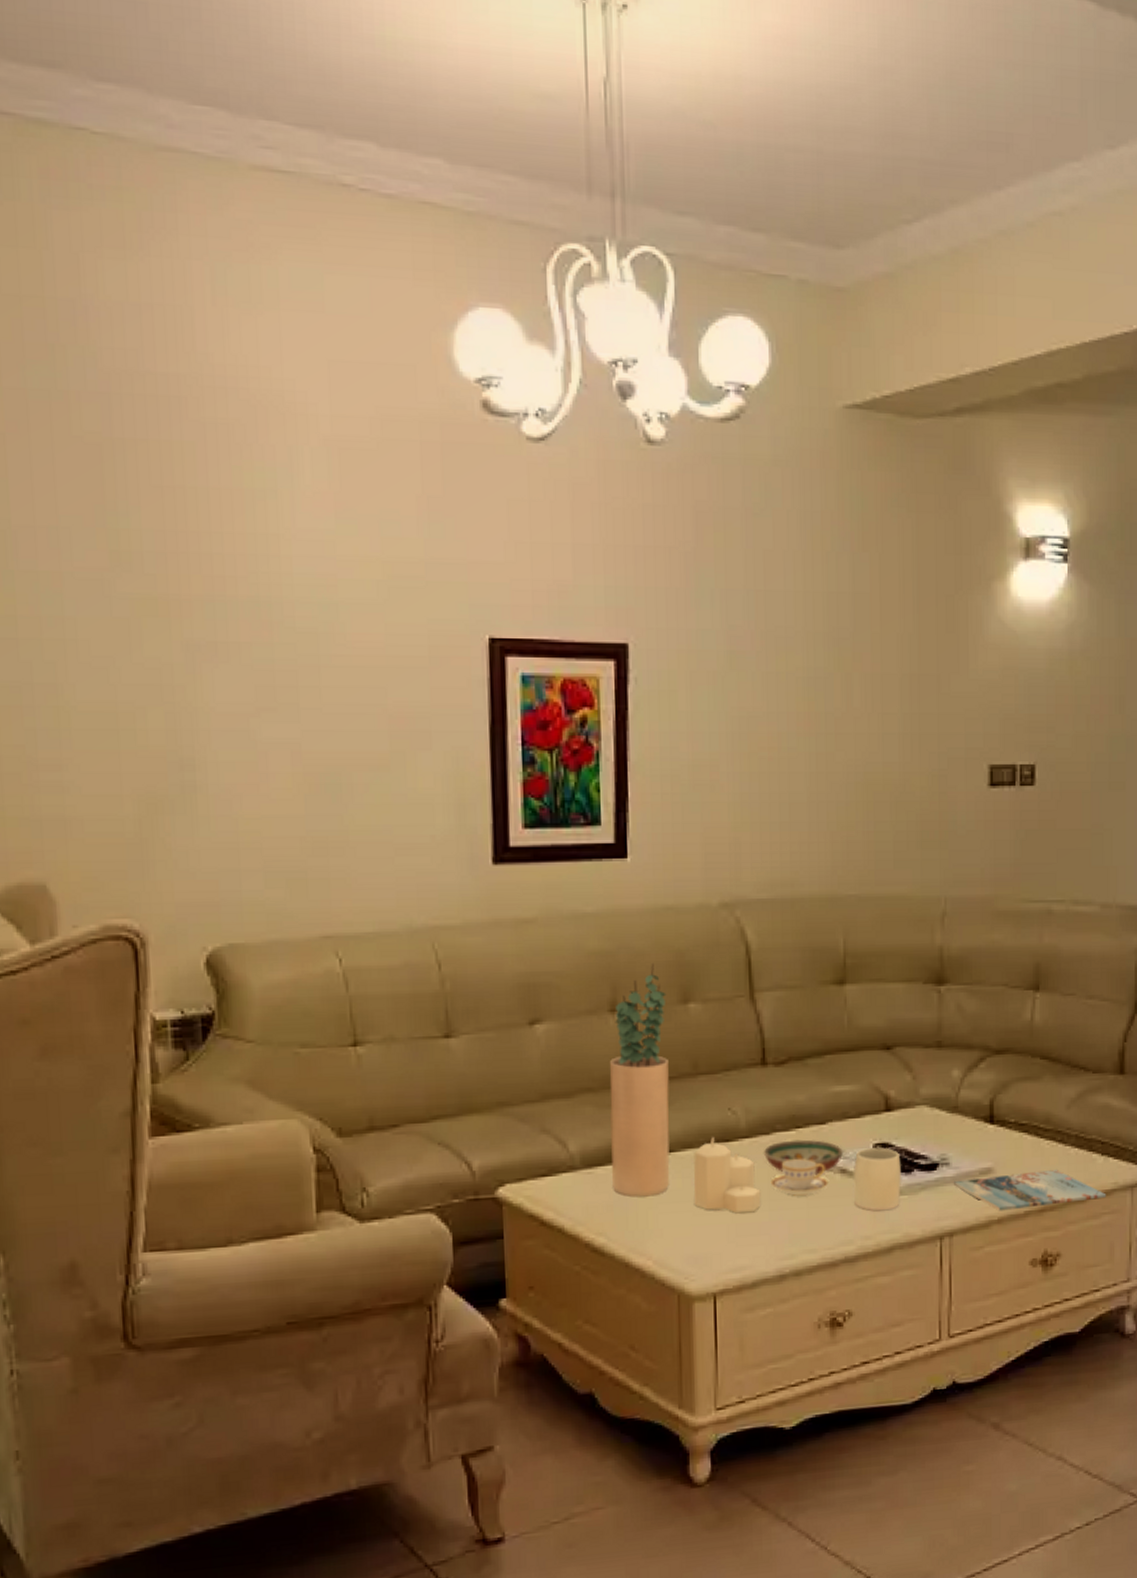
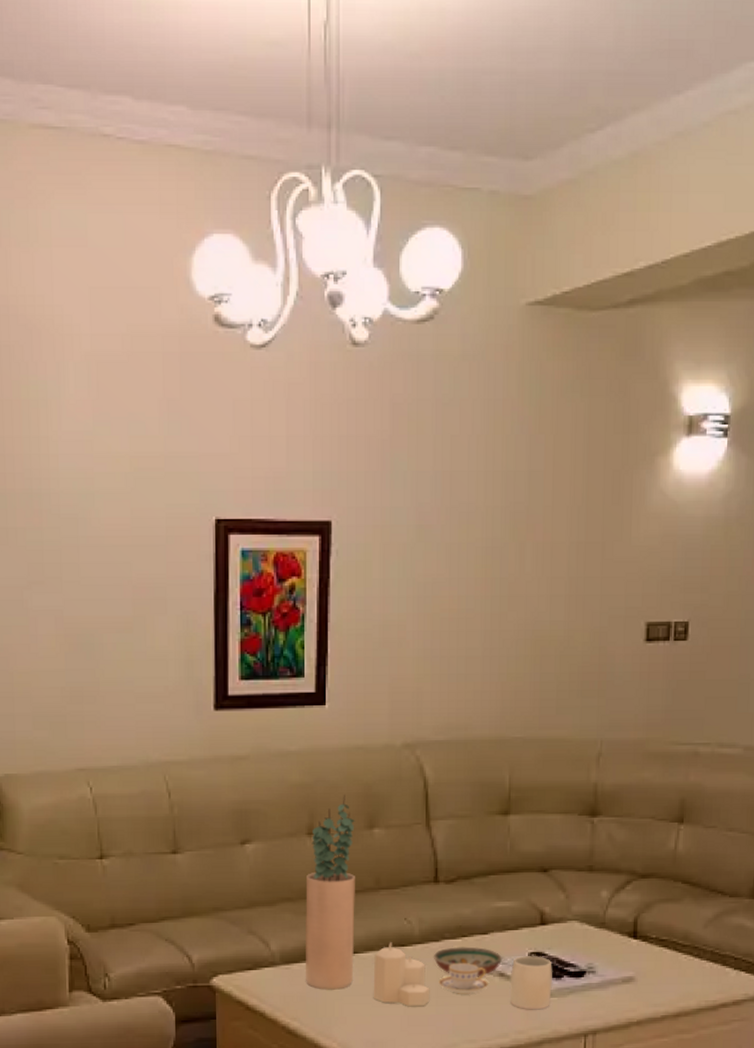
magazine: present [954,1170,1107,1211] -> none [599,981,737,1015]

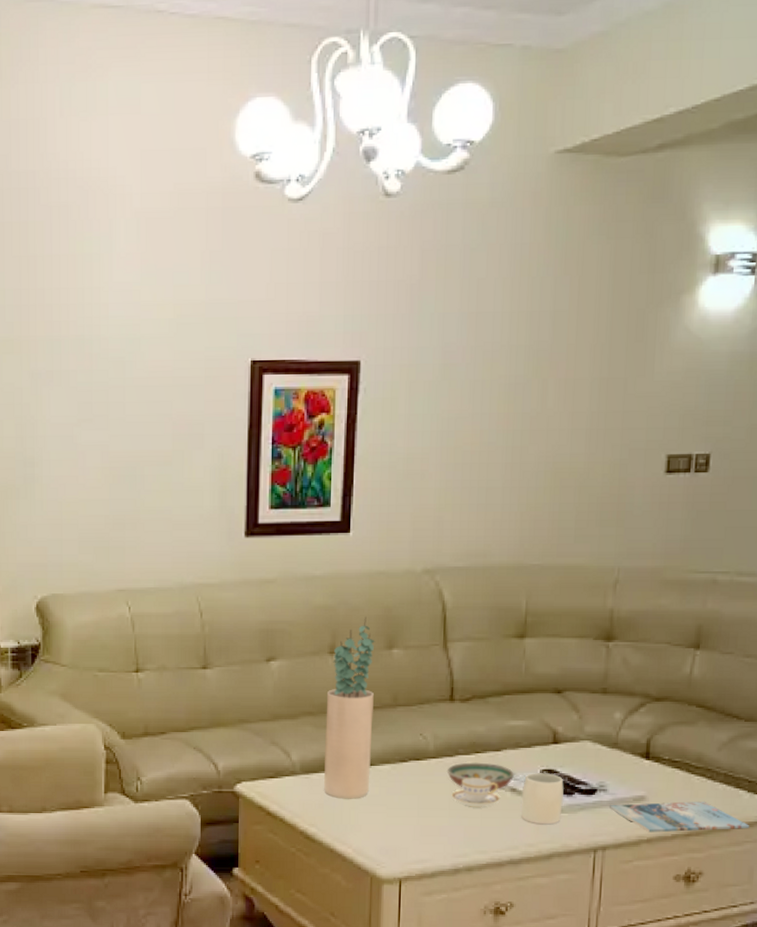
candle: present [373,941,430,1007] -> none [388,755,443,818]
magazine: none [599,981,737,1015] -> present [610,801,750,833]

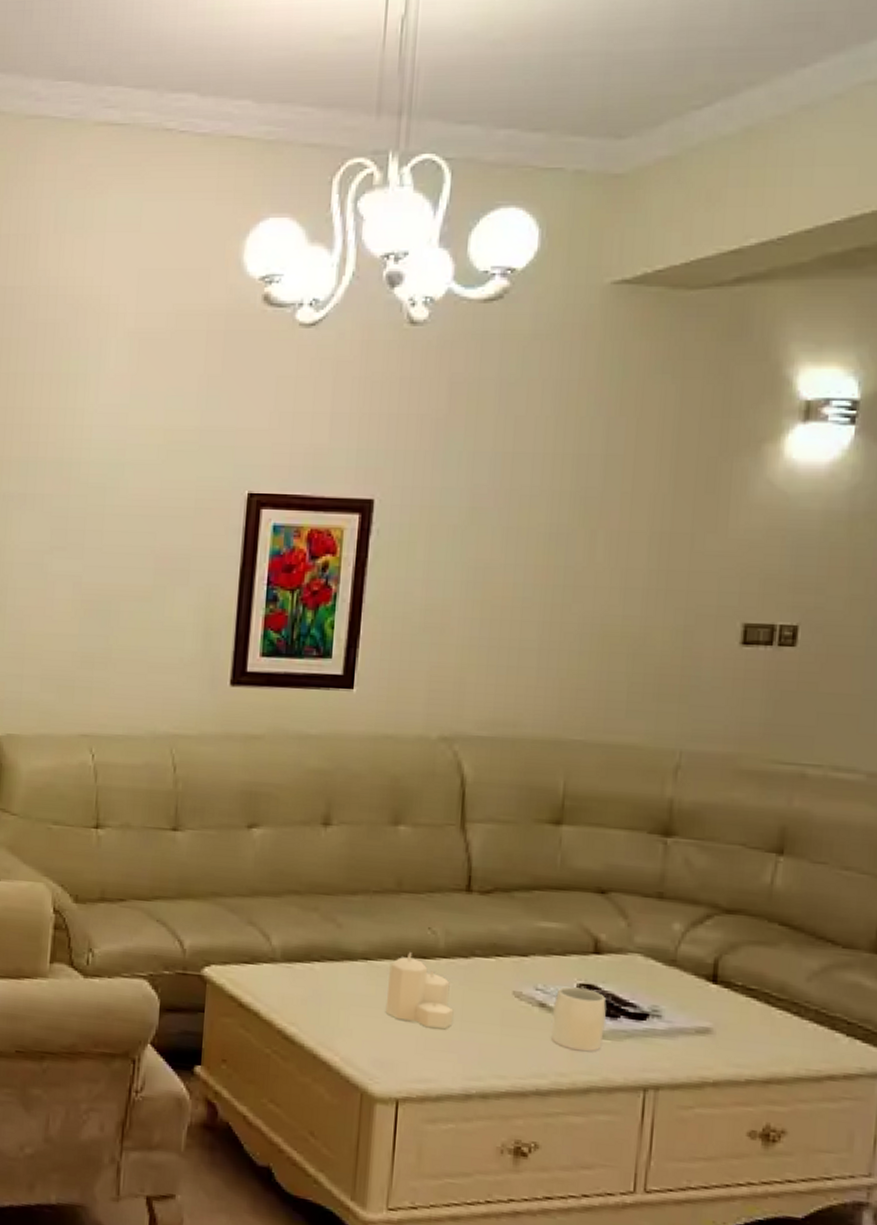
vase: present [324,617,375,799] -> none [309,786,378,998]
candle: none [388,755,443,818] -> present [385,951,454,1030]
decorative bowl: present [446,762,515,792] -> none [459,966,545,1005]
teacup: present [451,777,500,807] -> none [464,984,525,1023]
magazine: present [610,801,750,833] -> none [665,1035,850,1083]

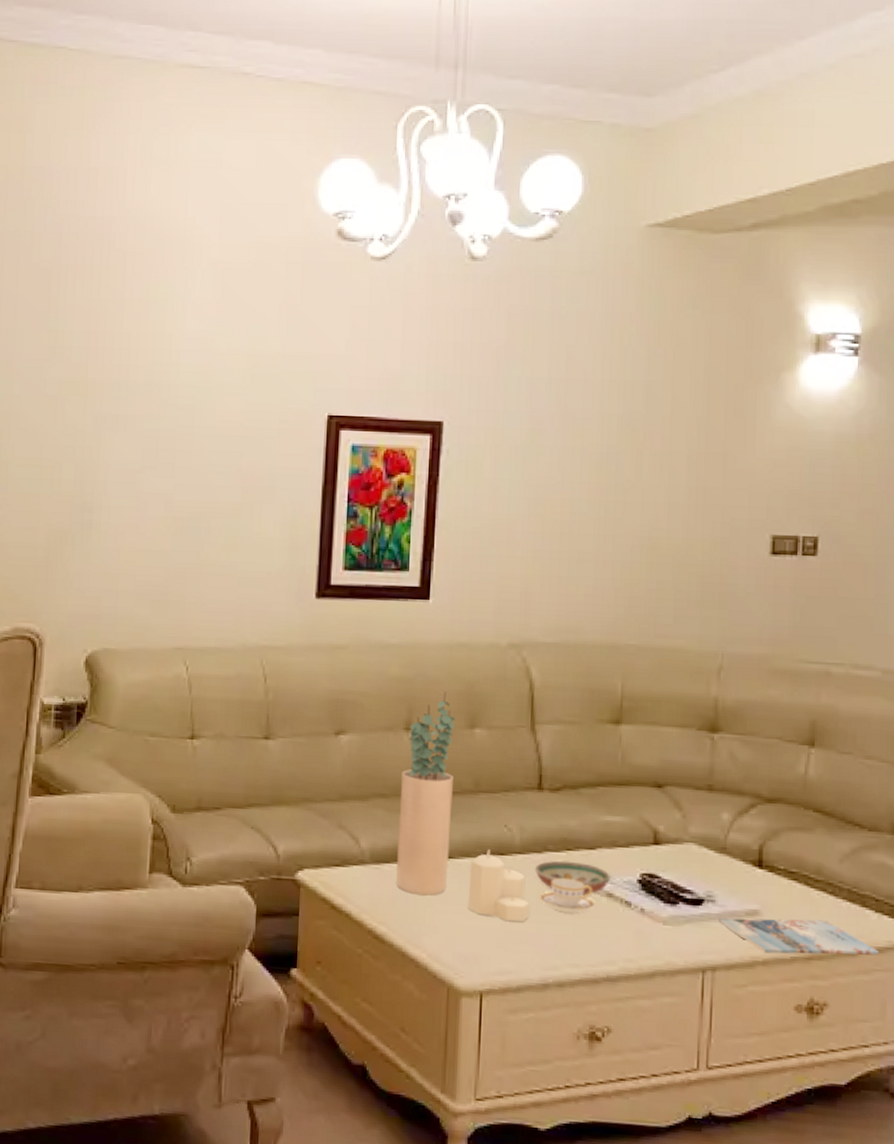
vase: none [309,786,378,998] -> present [396,692,456,896]
decorative bowl: none [459,966,545,1005] -> present [534,860,611,896]
teacup: none [464,984,525,1023] -> present [540,877,595,913]
mug: present [551,986,607,1052] -> none [619,876,667,938]
magazine: none [665,1035,850,1083] -> present [719,918,880,956]

